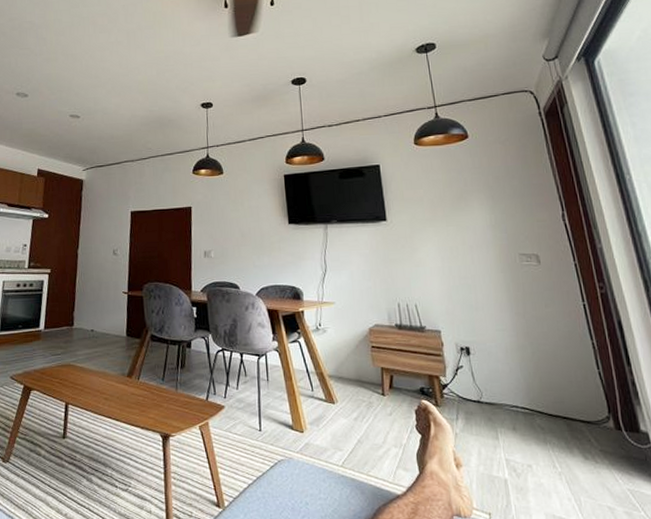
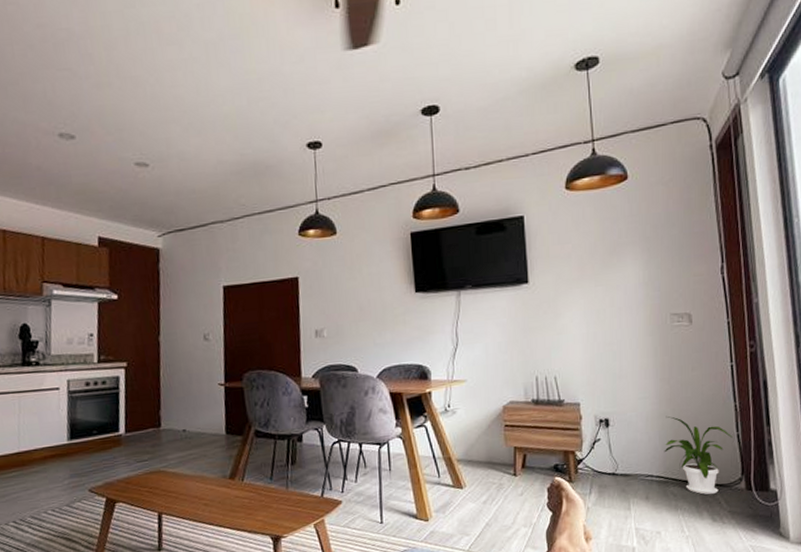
house plant: none [524,348,595,431] -> present [664,415,733,495]

